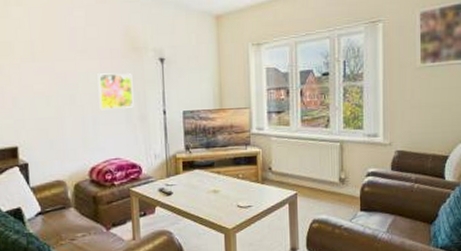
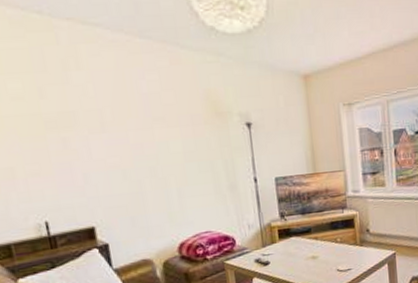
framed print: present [97,73,134,111] -> none [178,141,222,182]

